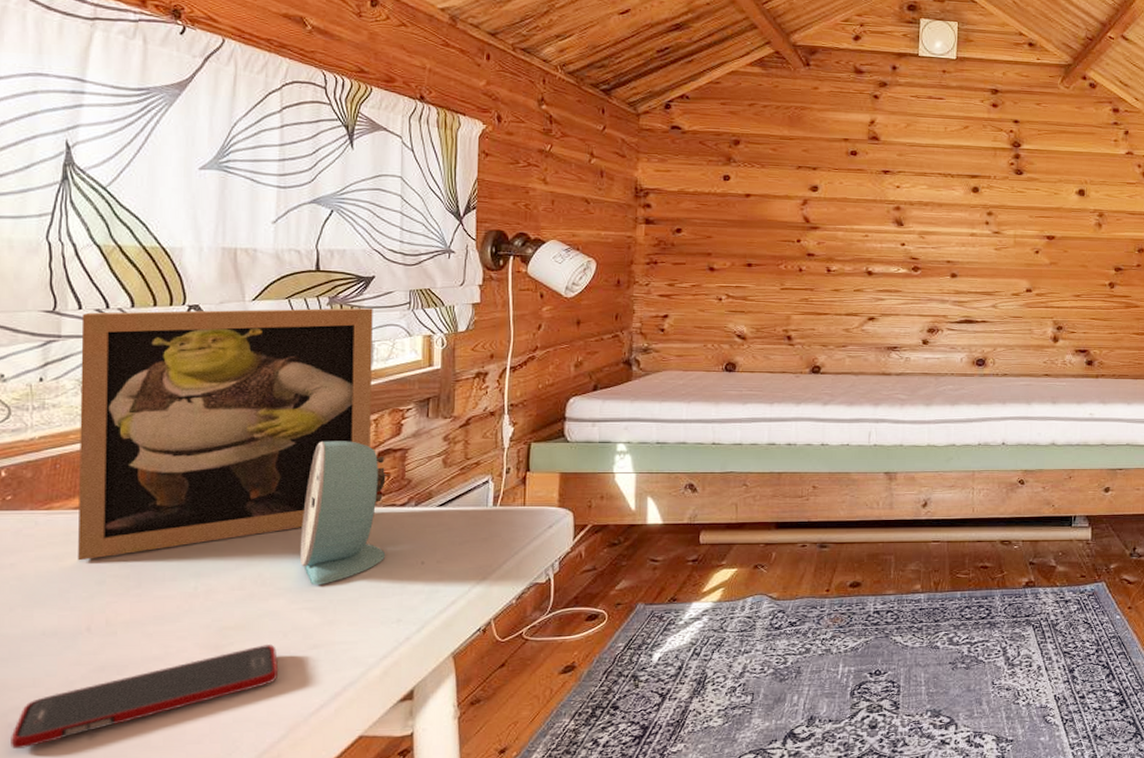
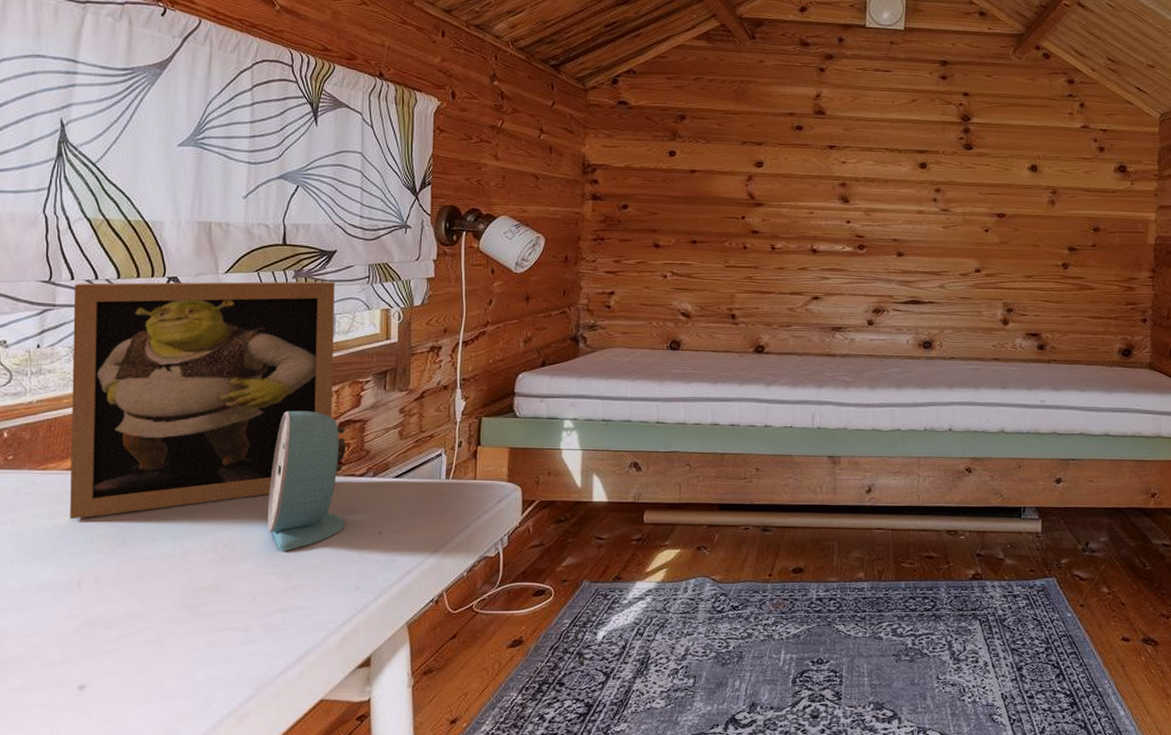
cell phone: present [11,645,279,749] -> none [11,607,248,695]

